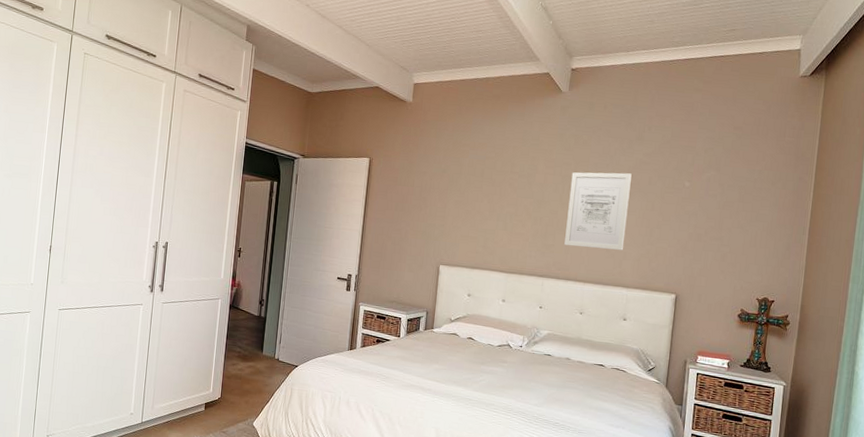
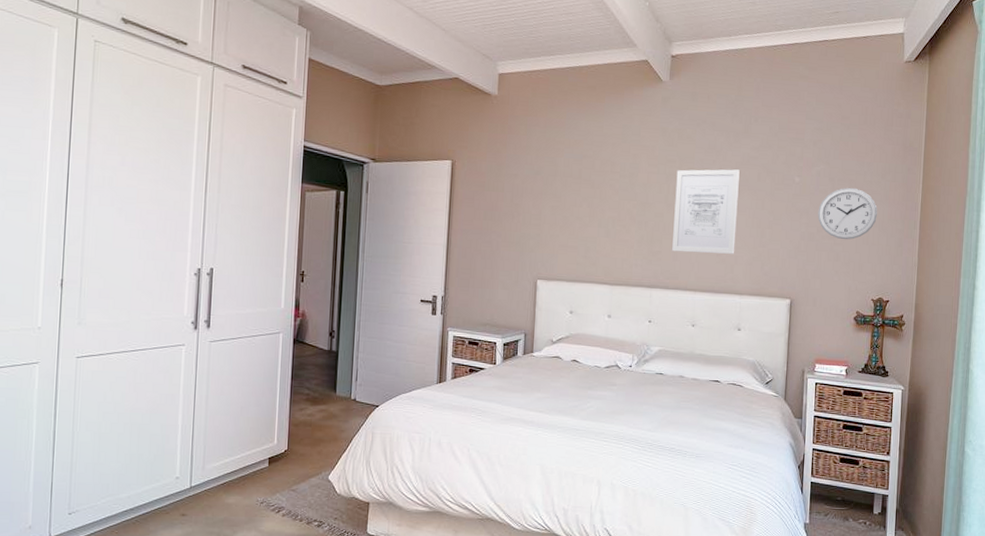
wall clock: none [706,193,767,242] -> present [817,187,878,240]

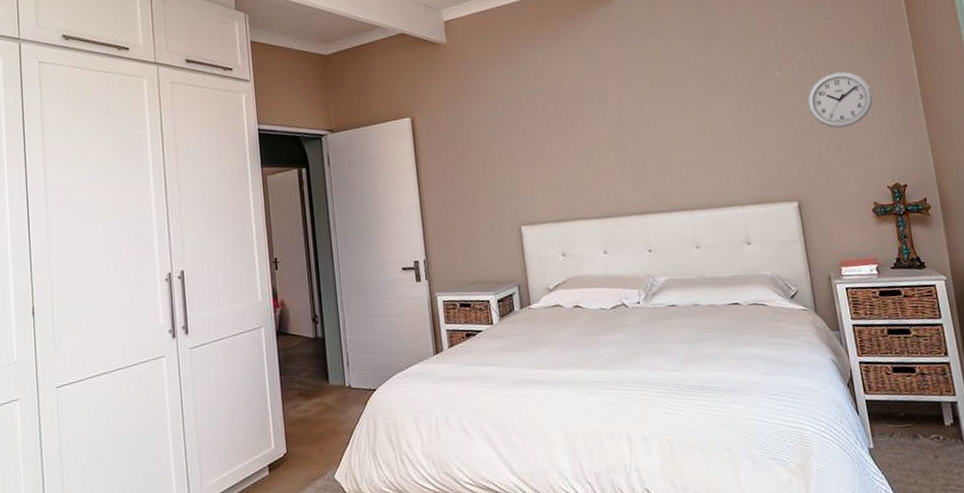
wall art: present [672,169,740,254] -> none [647,74,726,172]

